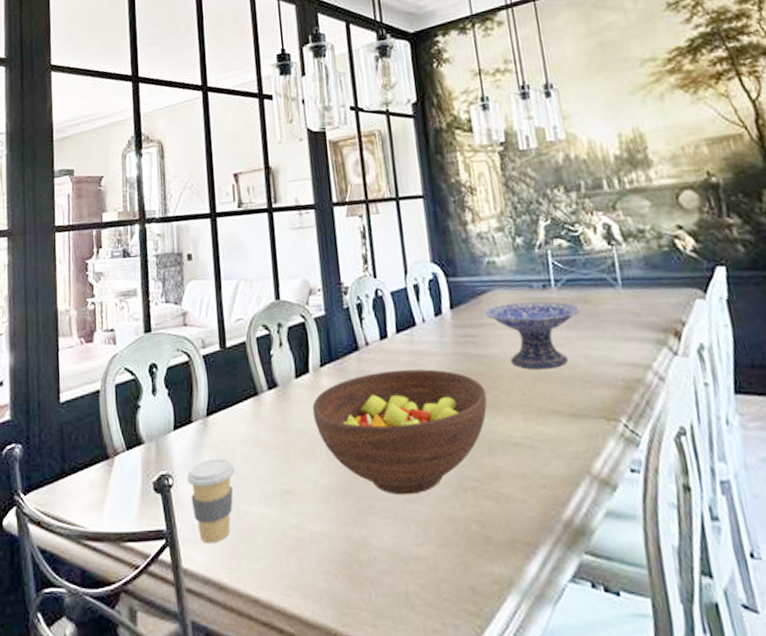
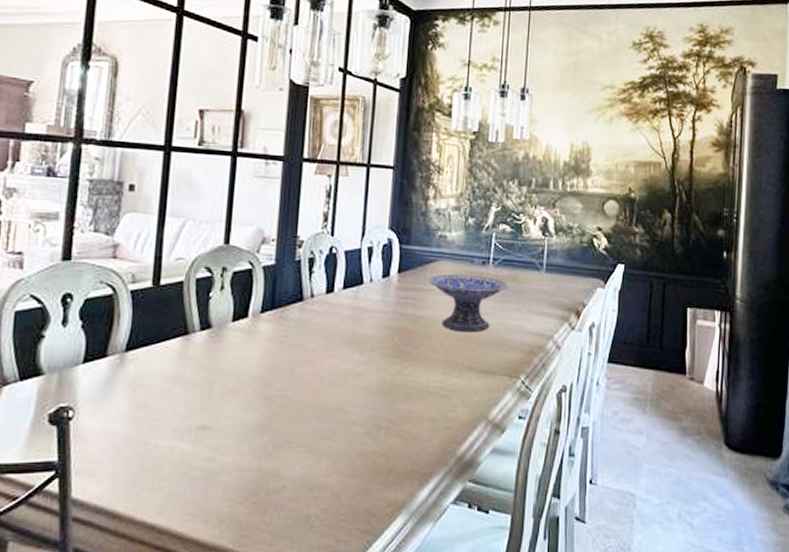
coffee cup: present [186,459,235,544] -> none [91,394,150,475]
fruit bowl: present [312,369,488,496] -> none [244,322,415,433]

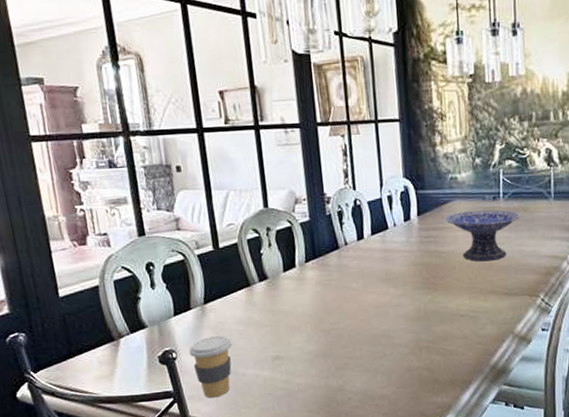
coffee cup: none [91,394,150,475] -> present [188,336,232,398]

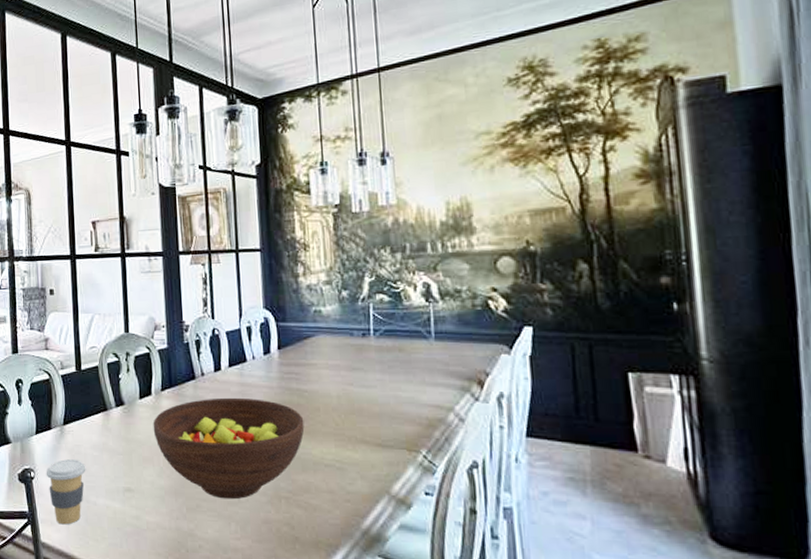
fruit bowl: none [298,262,442,355] -> present [153,397,305,500]
decorative bowl: present [446,209,520,262] -> none [309,347,395,405]

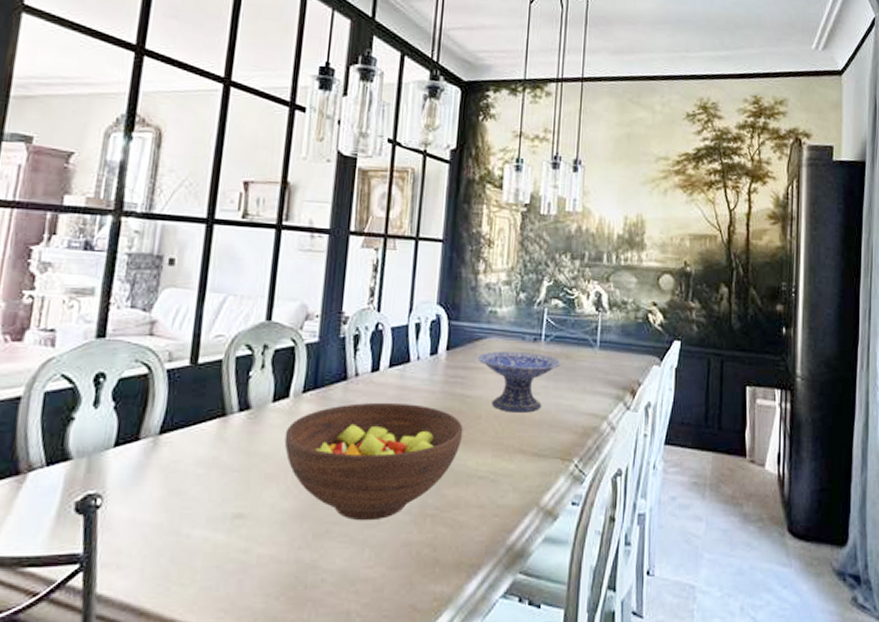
coffee cup: present [46,459,86,525] -> none [120,480,184,568]
decorative bowl: none [309,347,395,405] -> present [478,351,561,413]

